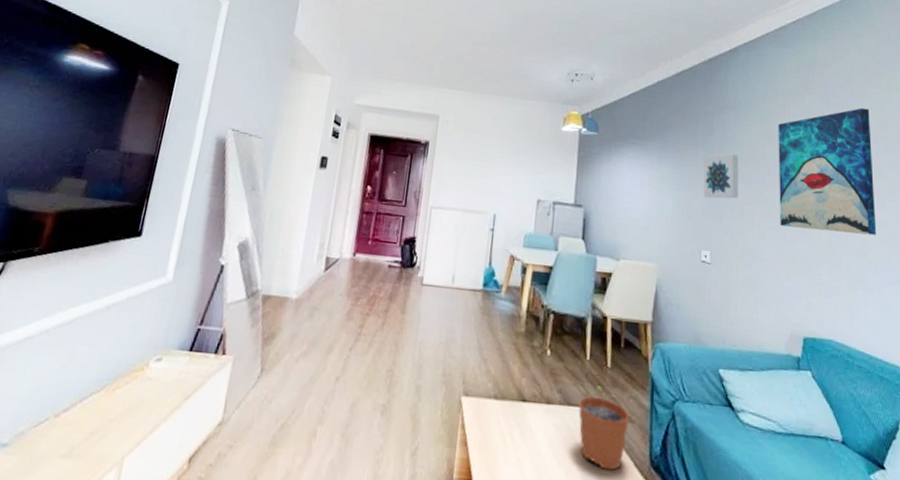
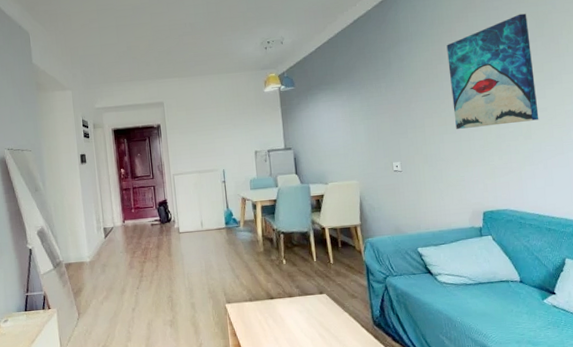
plant pot: present [578,385,629,471] -> none [313,277,353,333]
wall art: present [703,154,739,199] -> none [386,79,418,120]

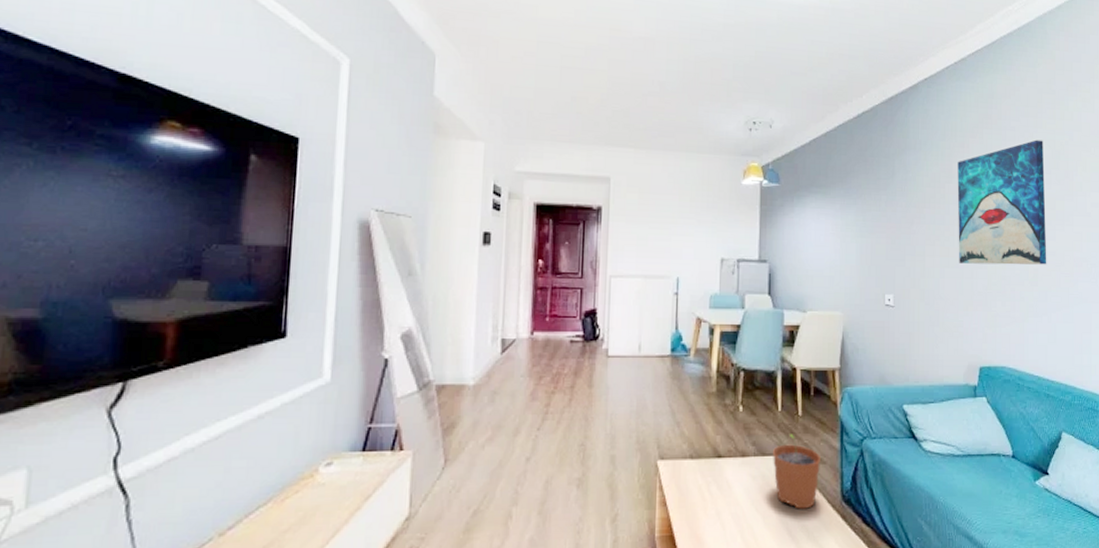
plant pot: none [313,277,353,333] -> present [773,434,820,509]

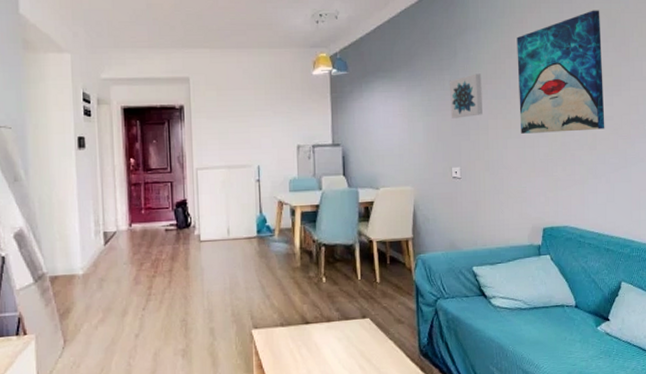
plant pot: present [773,434,820,509] -> none [355,299,399,365]
wall art: none [886,196,920,242] -> present [450,73,482,119]

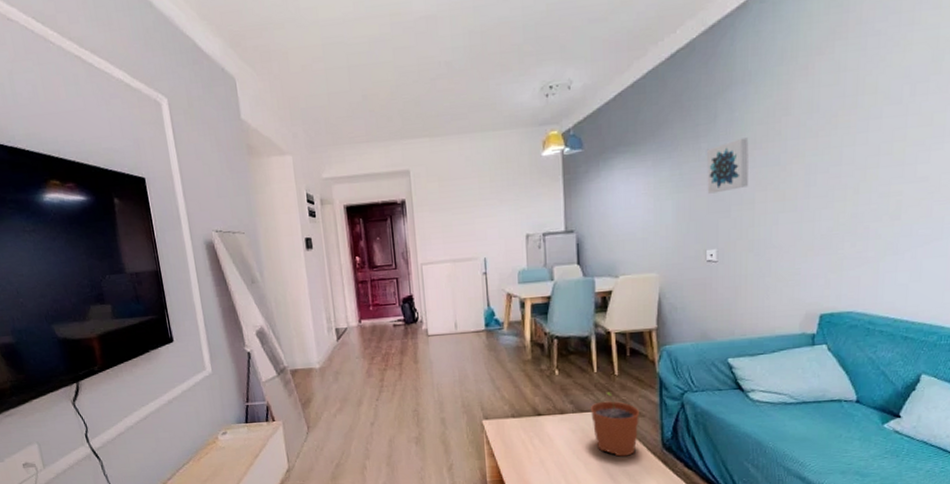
plant pot: none [355,299,399,365] -> present [591,392,639,457]
wall art: present [517,10,605,134] -> none [797,39,921,206]

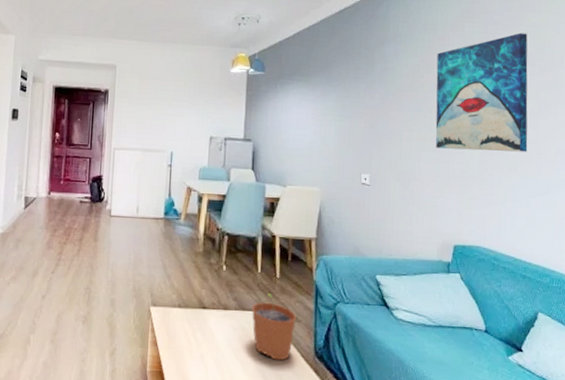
wall art: present [707,137,749,194] -> none [364,85,398,127]
wall art: none [797,39,921,206] -> present [435,33,528,152]

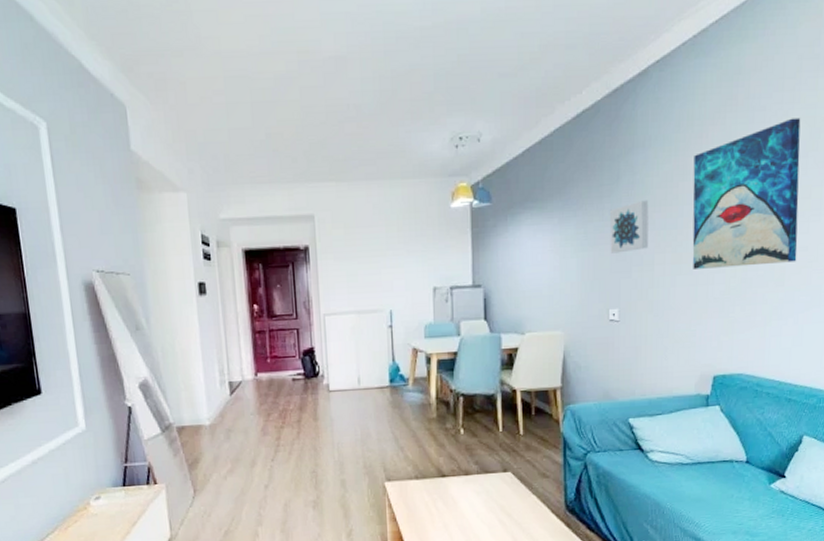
plant pot: present [252,293,296,361] -> none [496,452,543,520]
wall art: none [364,85,398,127] -> present [610,200,649,254]

